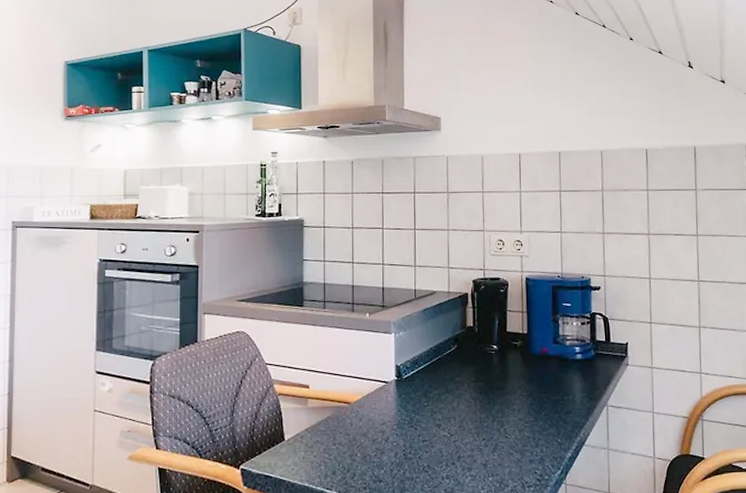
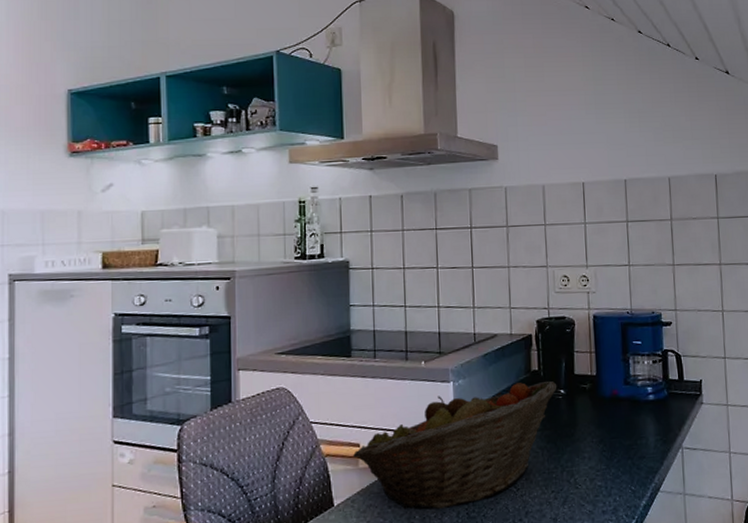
fruit basket: none [303,337,490,449] -> present [353,381,557,510]

